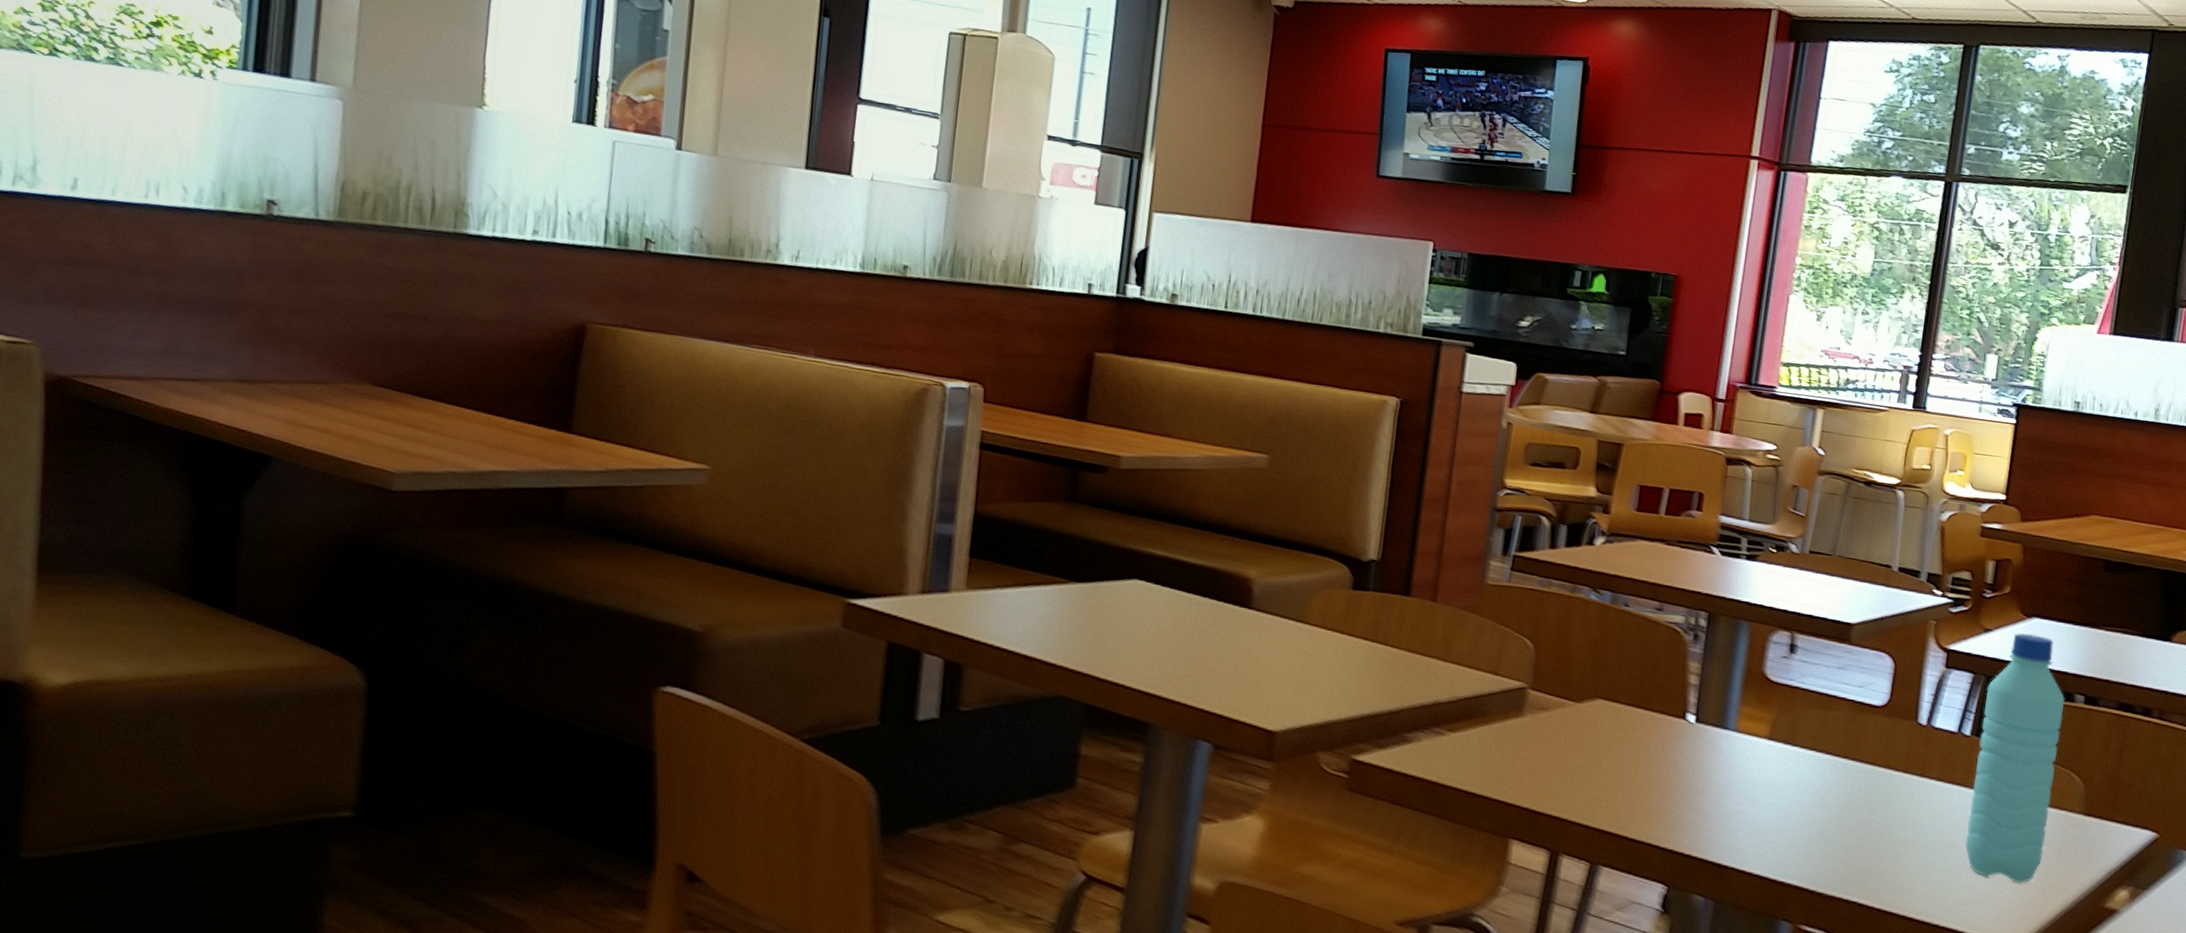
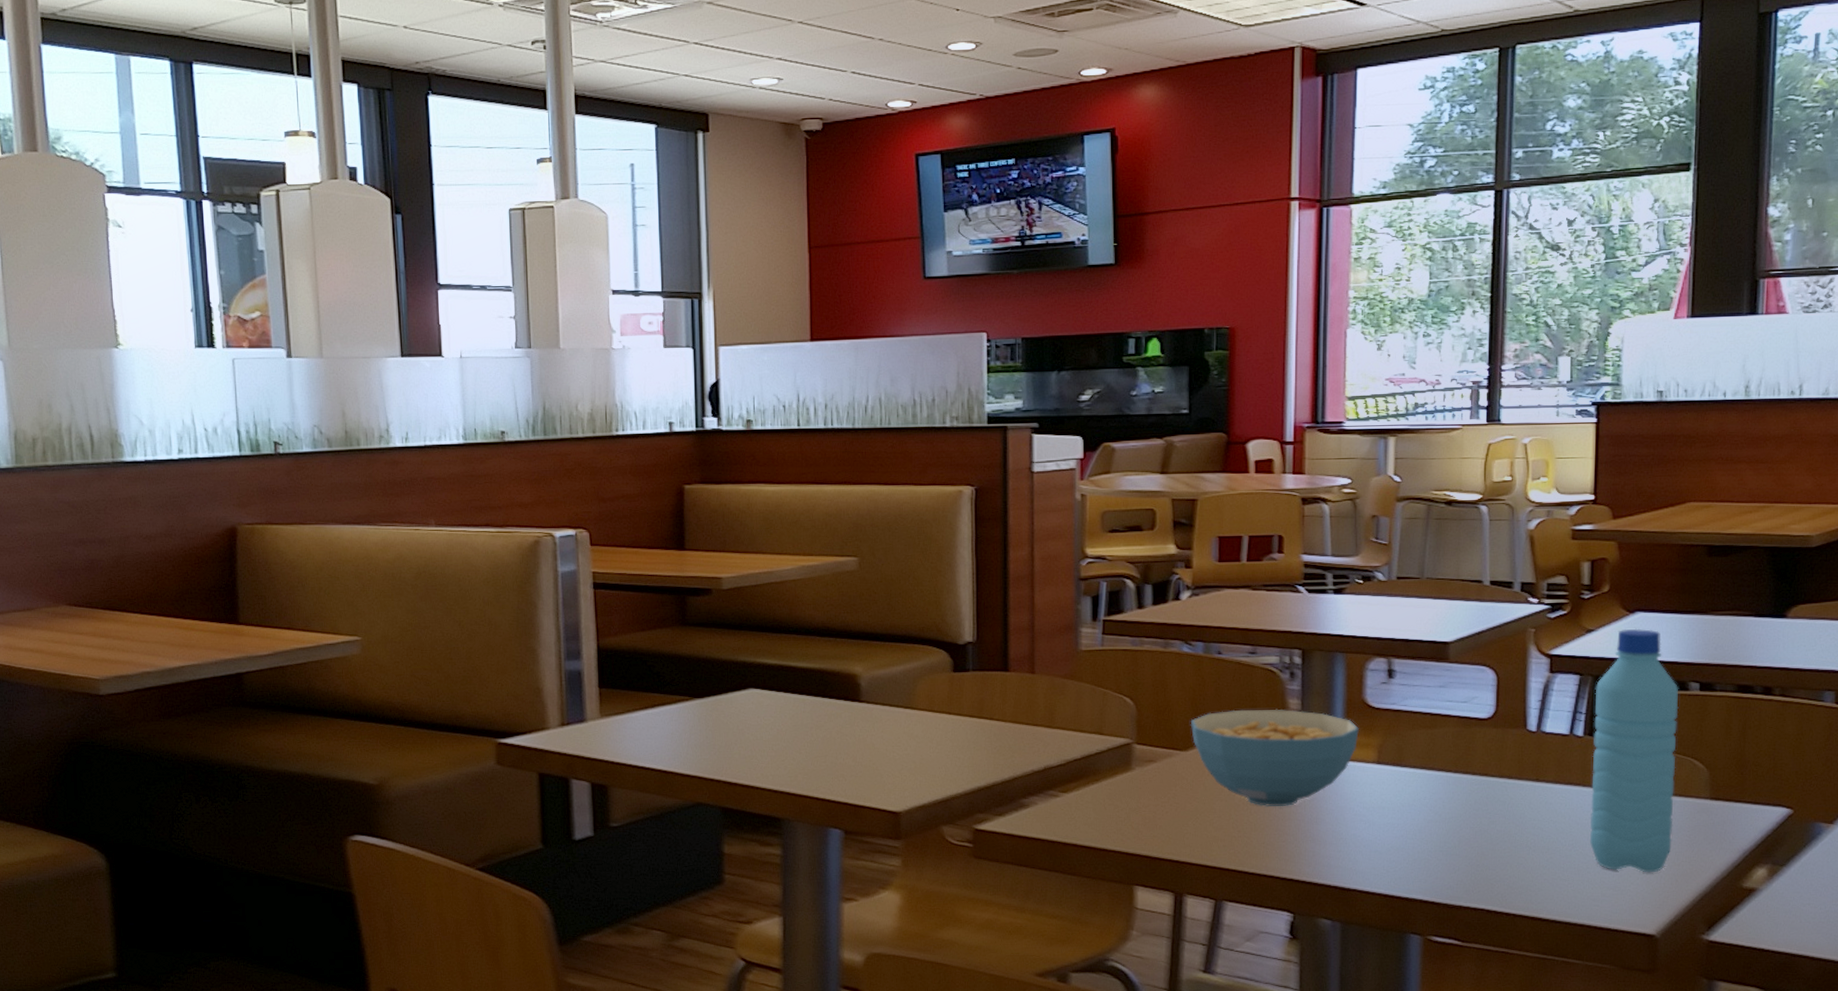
cereal bowl: none [1588,665,1755,773] -> present [1190,709,1359,806]

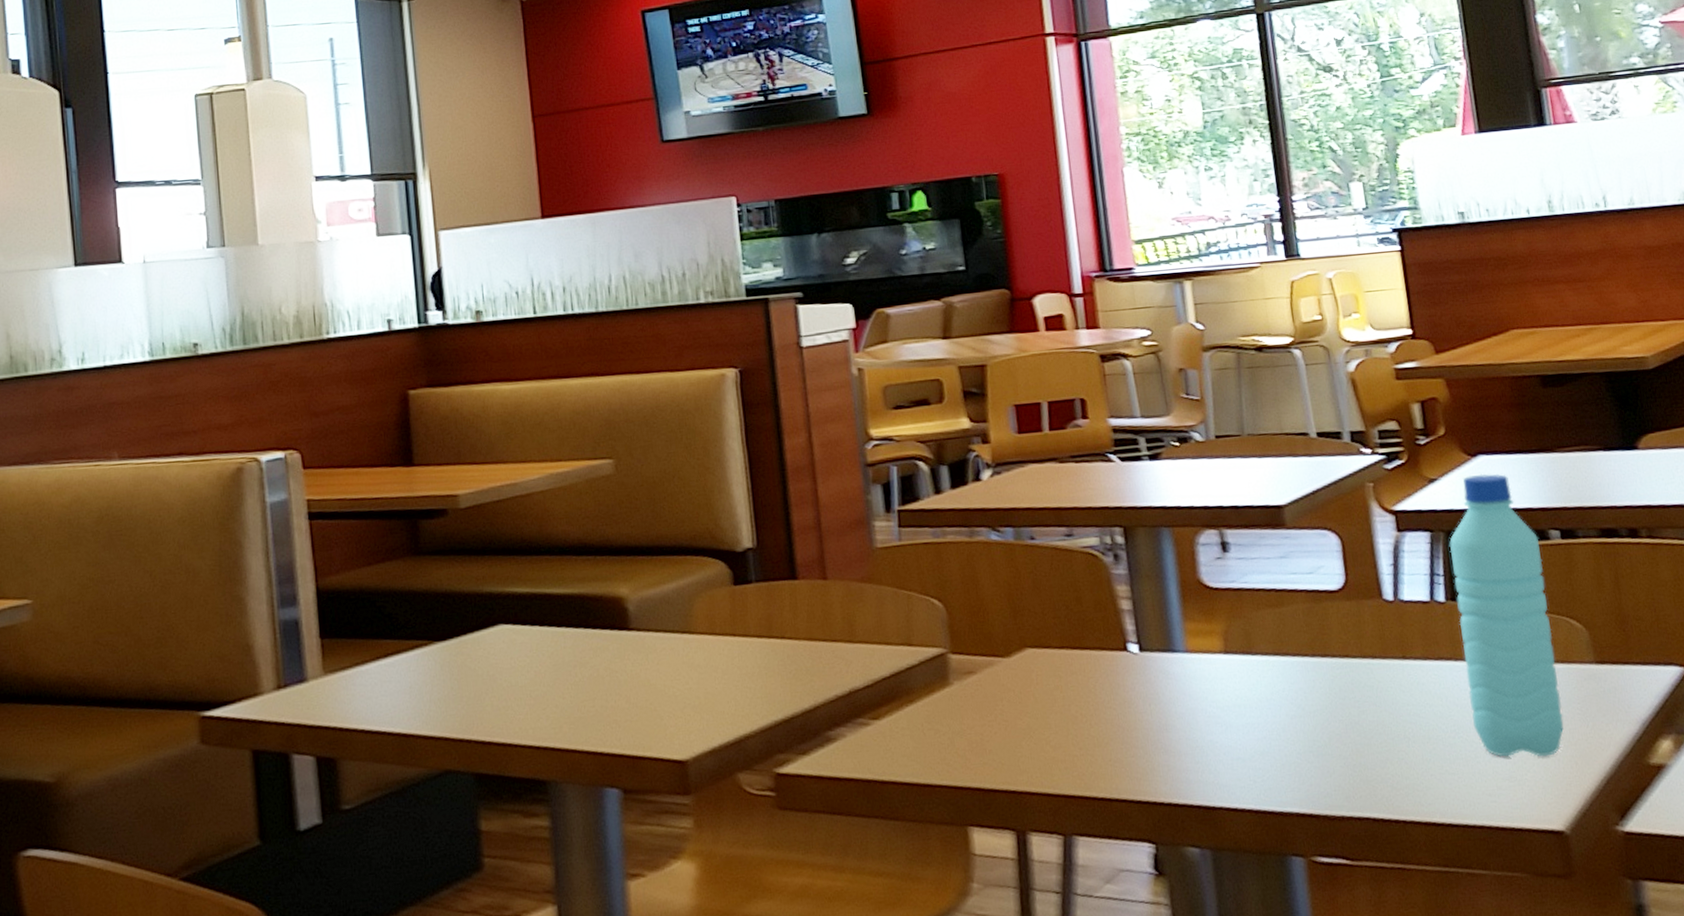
cereal bowl: present [1190,709,1359,806] -> none [1009,598,1200,716]

